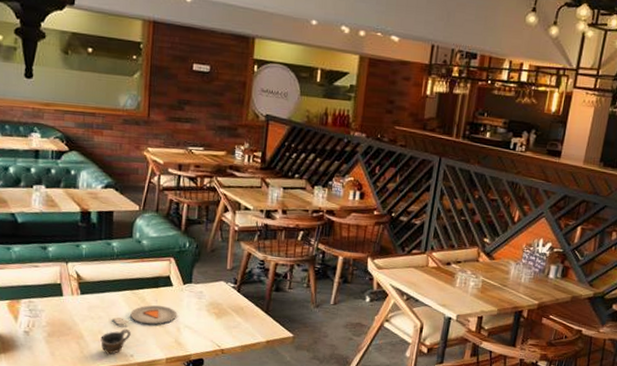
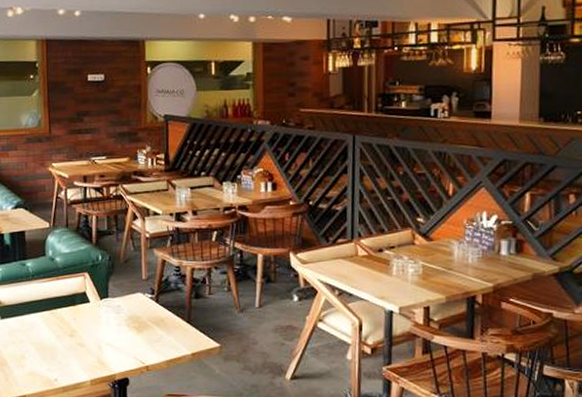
cup: present [100,328,131,355] -> none [24,351,53,380]
dinner plate: present [112,305,177,325] -> none [33,324,97,348]

